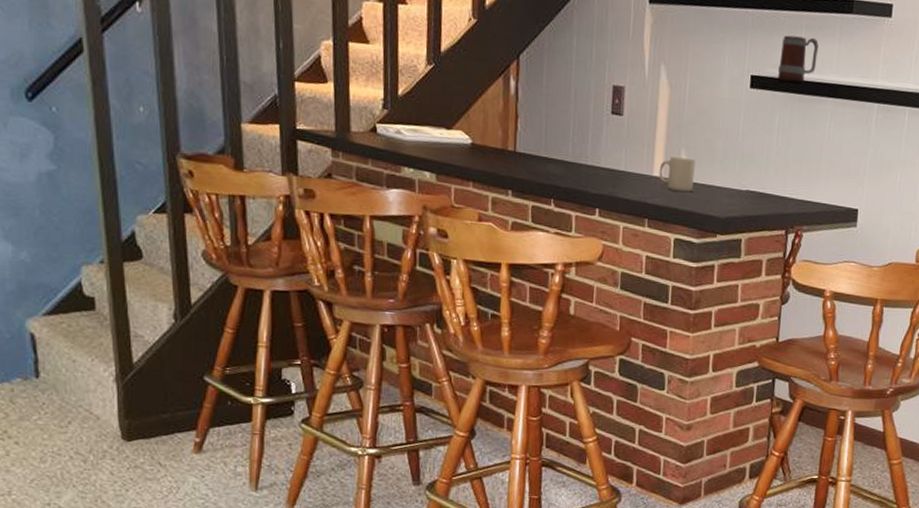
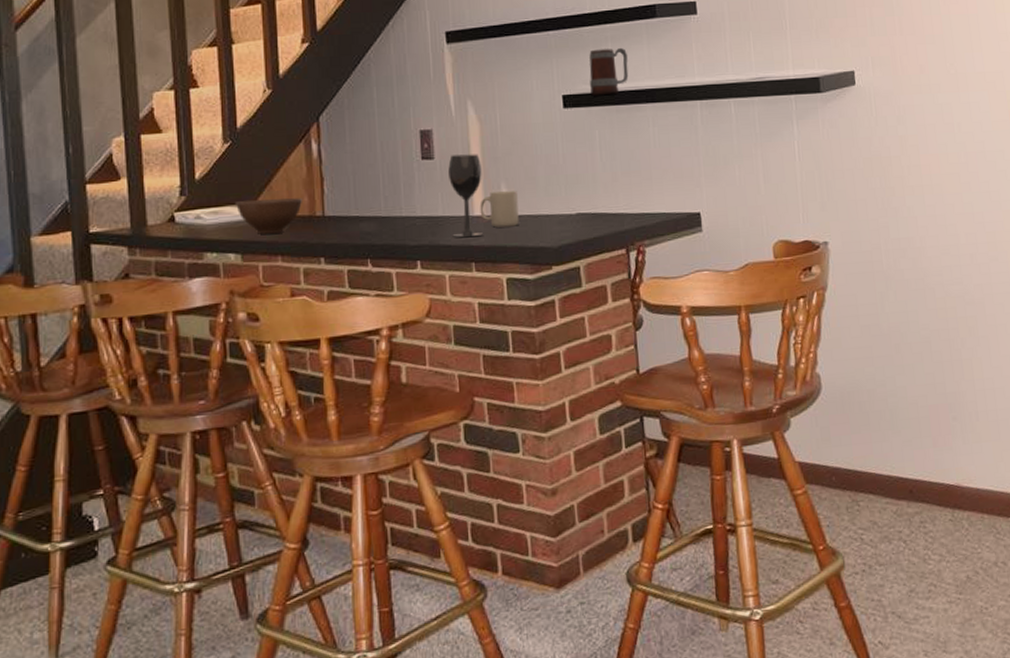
bowl: none [433,123,498,161] -> present [234,198,303,234]
wine glass: none [630,115,666,196] -> present [448,154,484,238]

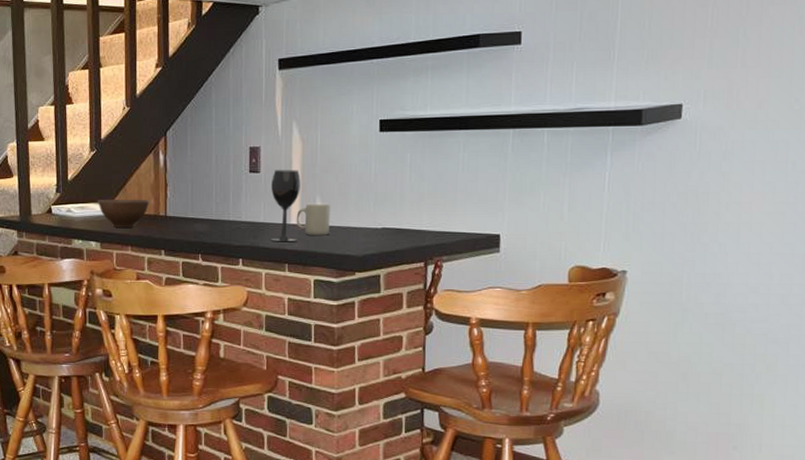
beer mug: present [589,47,629,98] -> none [407,76,446,123]

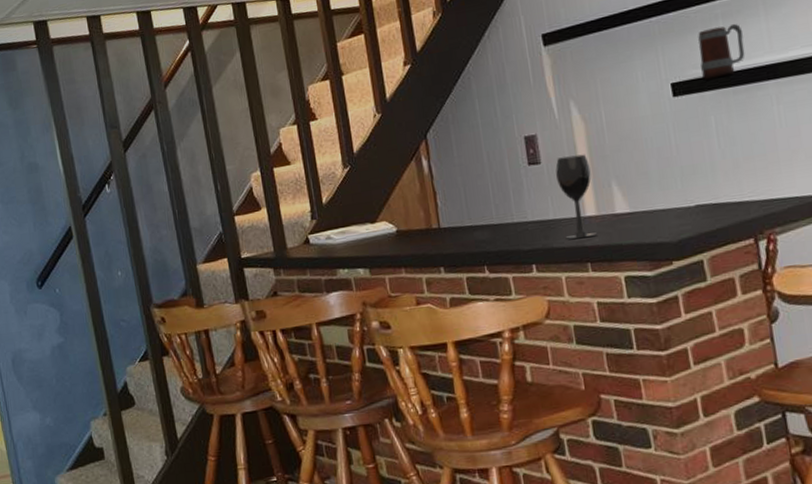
bowl: present [97,199,150,228] -> none [358,213,420,250]
cup: present [296,204,331,237] -> none [591,187,634,227]
beer mug: none [407,76,446,123] -> present [698,23,745,82]

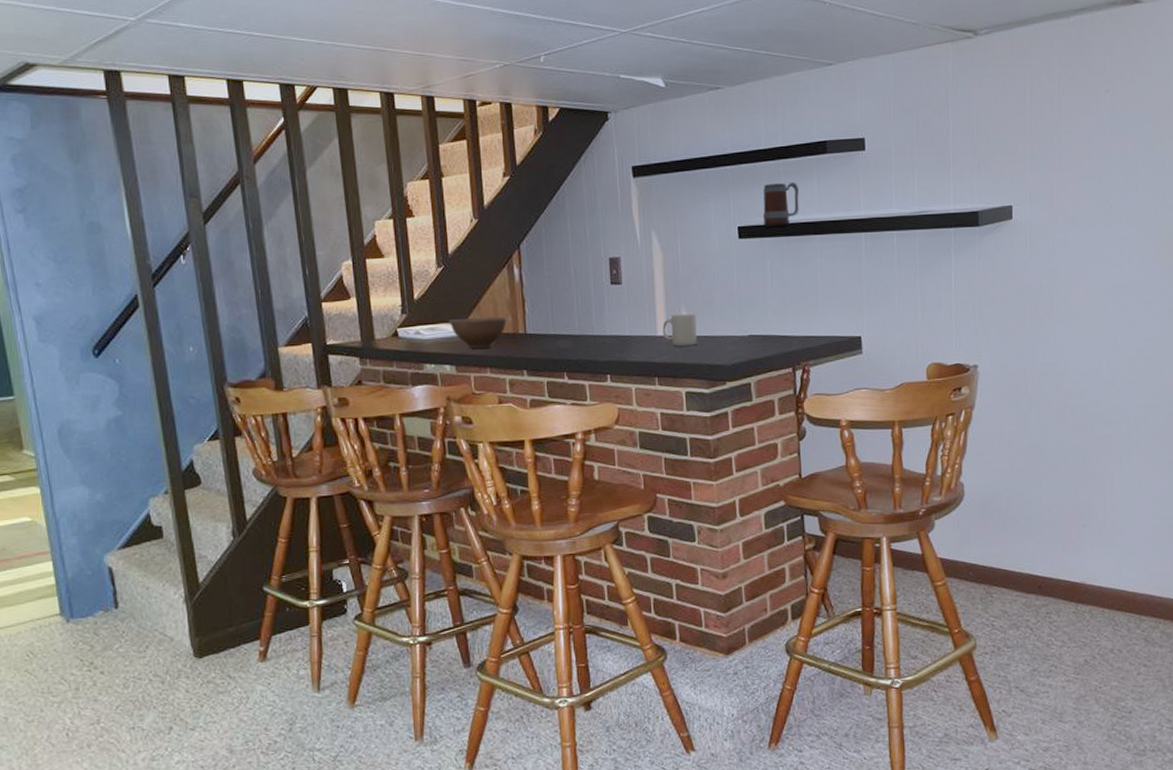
bowl: none [358,213,420,250] -> present [448,317,508,349]
wine glass: present [555,154,598,239] -> none [634,280,666,355]
cup: none [591,187,634,227] -> present [662,314,697,348]

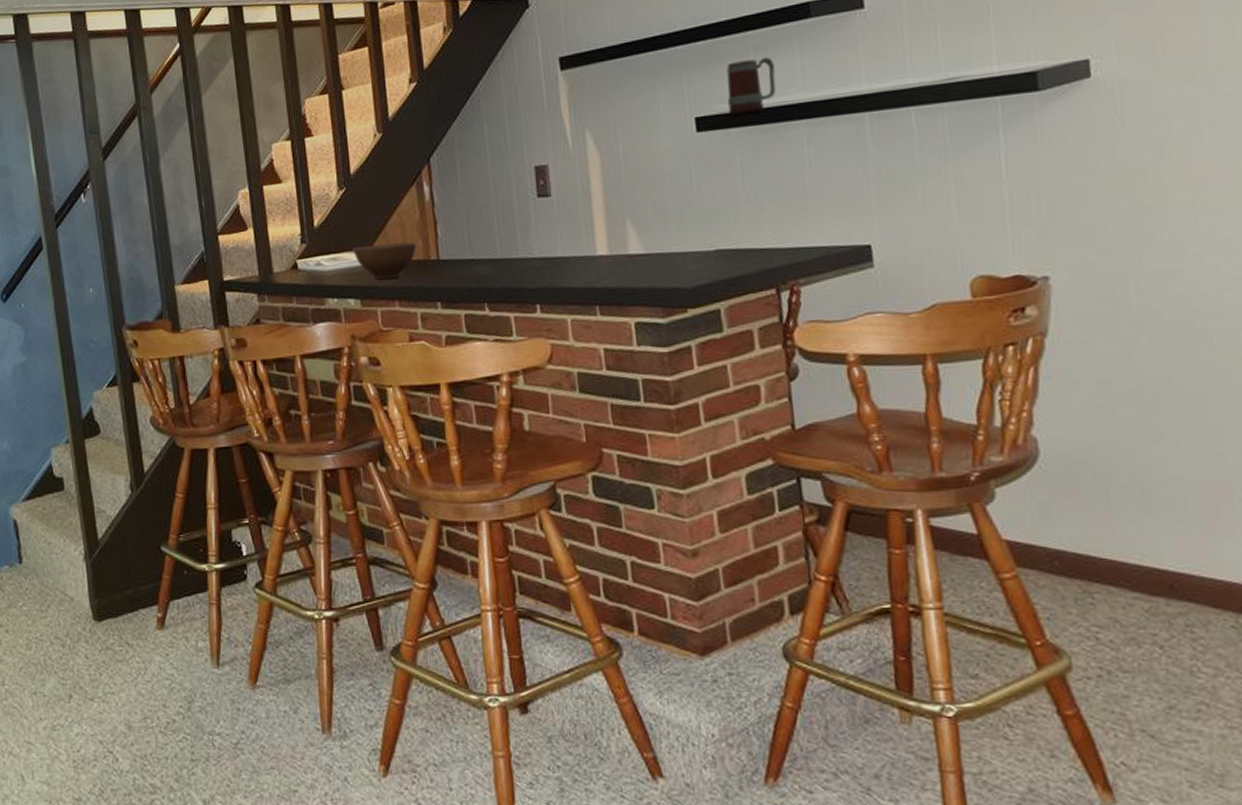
cup: present [662,314,697,348] -> none [602,227,648,269]

